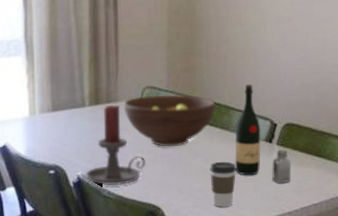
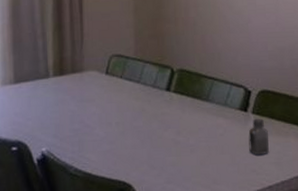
candle holder: present [85,104,146,186] -> none [50,74,114,163]
fruit bowl: present [124,94,216,147] -> none [90,63,187,119]
coffee cup: present [210,161,236,207] -> none [183,132,211,183]
wine bottle: present [235,84,261,176] -> none [207,50,236,148]

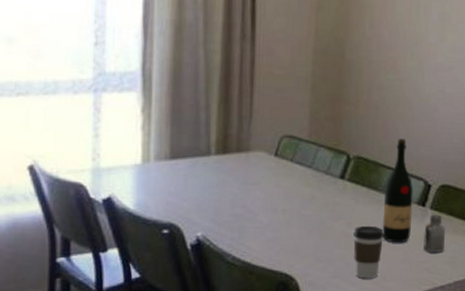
coffee cup: none [183,132,211,183] -> present [353,225,383,279]
wine bottle: none [207,50,236,148] -> present [382,139,413,243]

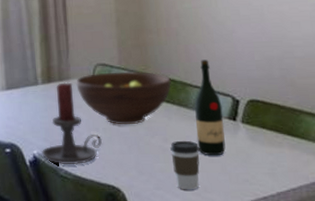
candle holder: none [206,154,279,250] -> present [41,82,102,165]
fruit bowl: none [256,145,364,207] -> present [76,71,171,125]
saltshaker: present [423,214,445,253] -> none [238,127,262,165]

